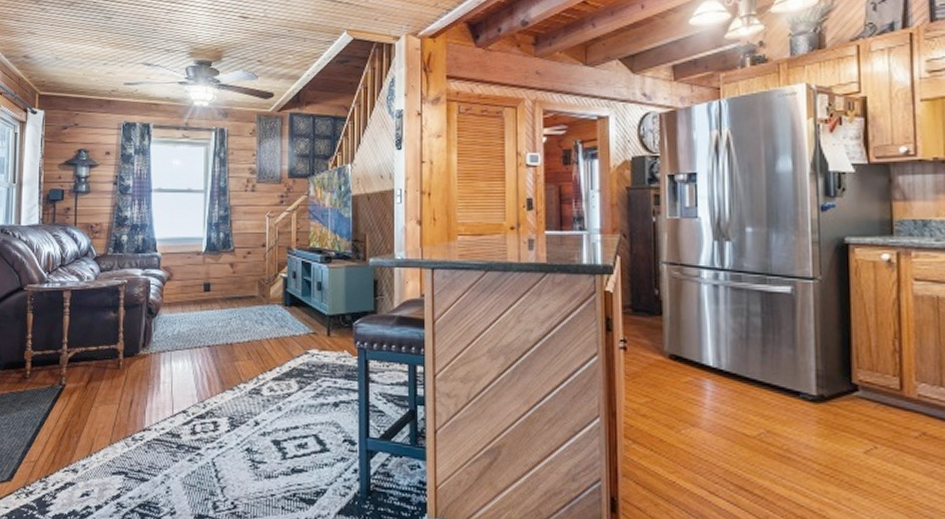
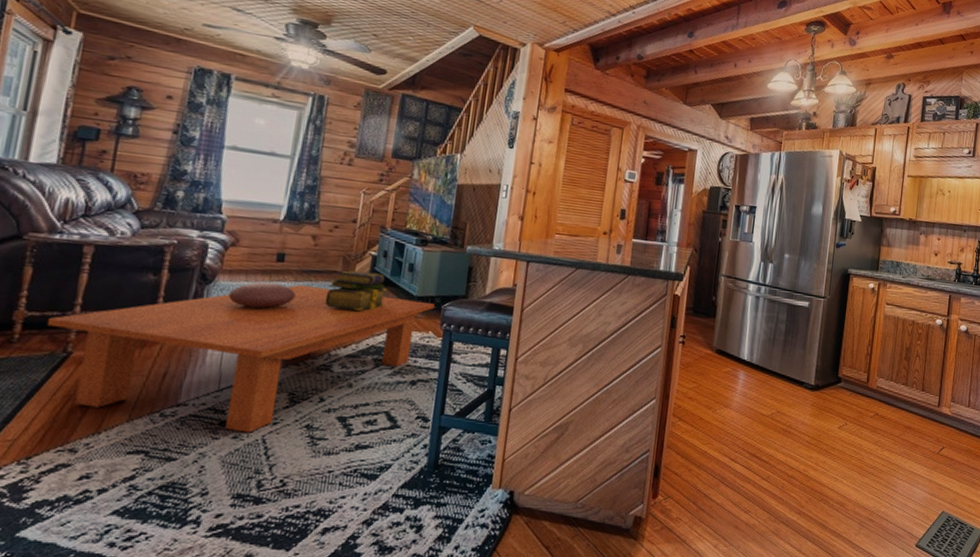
coffee table: none [47,312,346,456] -> present [48,285,435,433]
decorative bowl: none [171,312,223,337] -> present [228,282,296,309]
stack of books: none [248,294,300,333] -> present [325,270,386,311]

